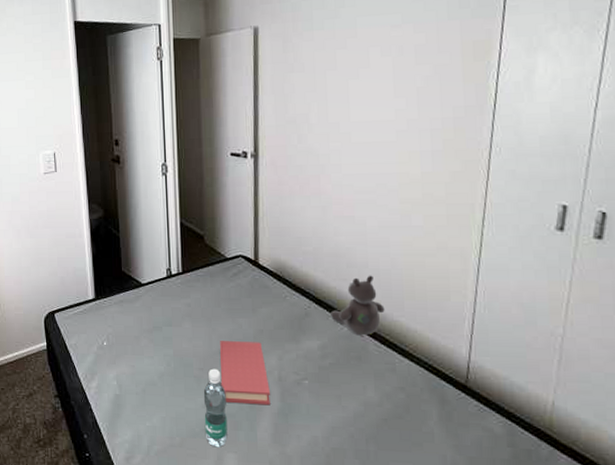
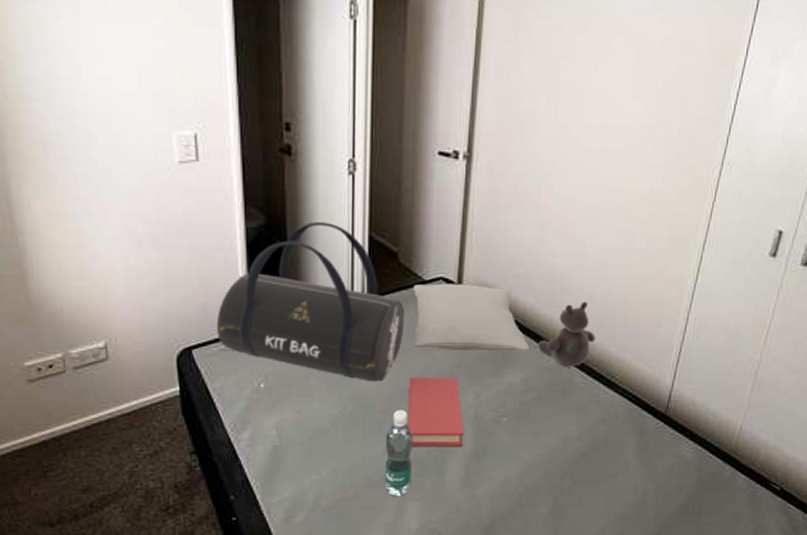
duffel bag: none [71,212,213,344] -> present [216,221,405,382]
pillow: none [218,260,323,322] -> present [412,283,529,353]

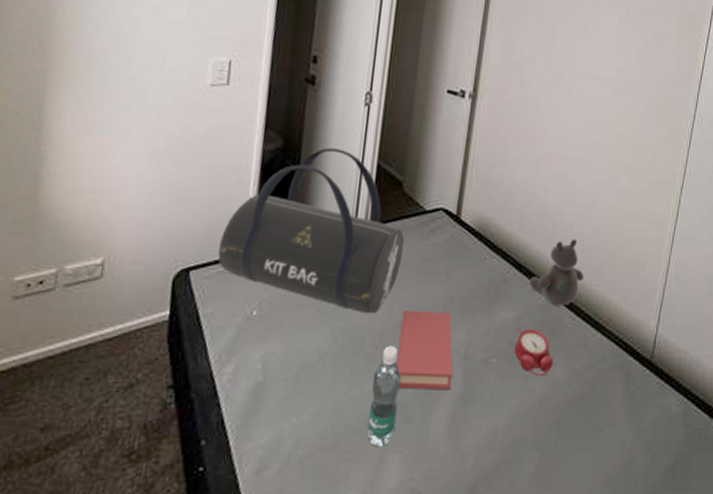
pillow: present [412,283,529,353] -> none [408,214,521,289]
alarm clock: none [524,389,565,431] -> present [514,328,553,375]

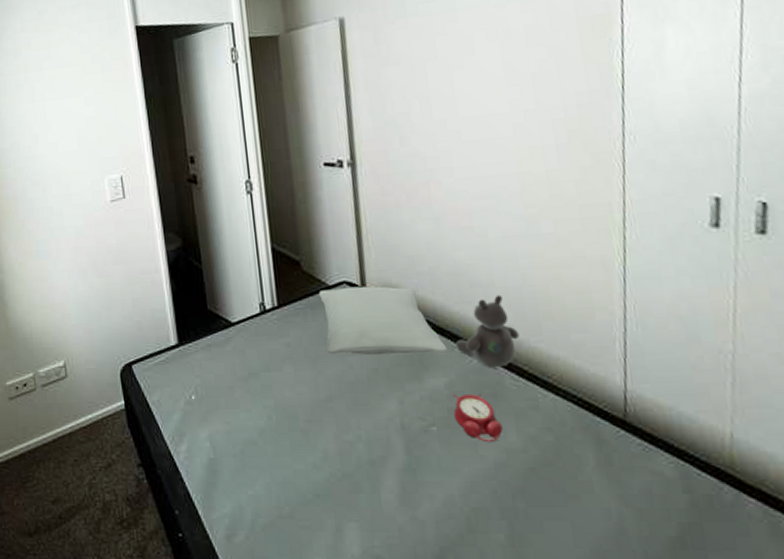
duffel bag: present [218,147,404,314] -> none [149,238,316,391]
bottle: present [366,345,401,447] -> none [313,419,346,516]
book: present [397,311,453,391] -> none [328,384,394,461]
pillow: none [408,214,521,289] -> present [319,286,447,355]

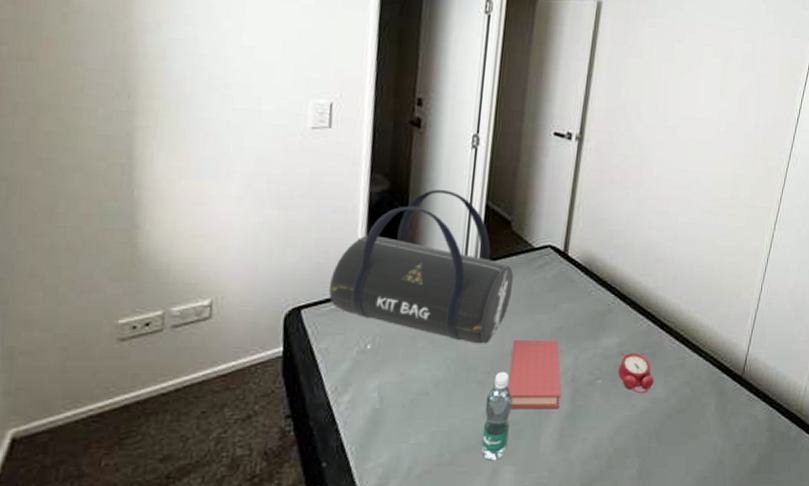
duffel bag: none [149,238,316,391] -> present [328,189,514,344]
bottle: none [313,419,346,516] -> present [481,372,512,461]
pillow: present [319,286,447,355] -> none [518,251,625,318]
book: none [328,384,394,461] -> present [508,340,561,410]
stuffed animal: present [456,294,520,368] -> none [633,271,683,332]

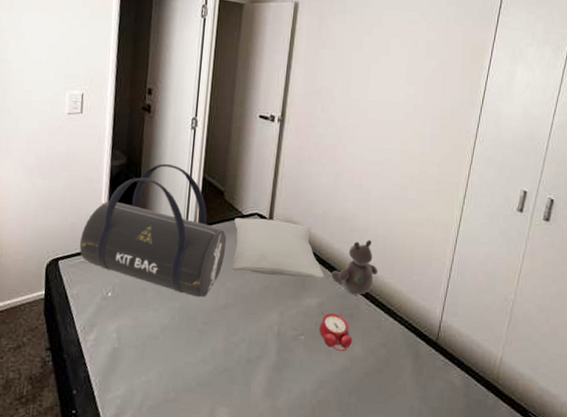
bottle: present [481,372,512,461] -> none [200,323,226,402]
book: present [508,340,561,410] -> none [223,295,268,360]
pillow: none [518,251,625,318] -> present [231,218,324,281]
stuffed animal: none [633,271,683,332] -> present [331,239,378,295]

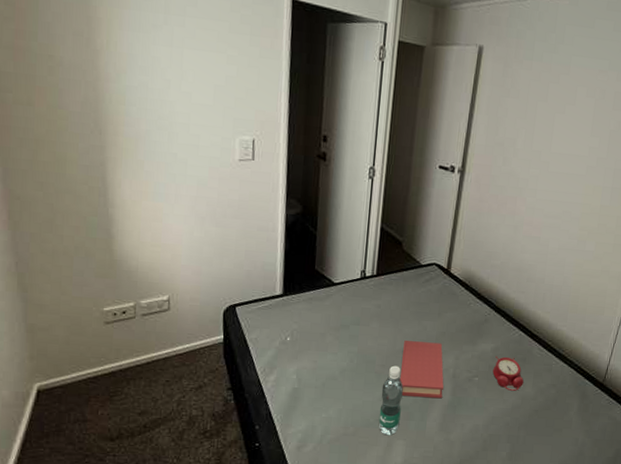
duffel bag: present [79,163,227,298] -> none [256,213,404,343]
bottle: none [200,323,226,402] -> present [378,365,403,436]
book: none [223,295,268,360] -> present [400,341,444,399]
pillow: present [231,218,324,281] -> none [408,267,500,327]
stuffed animal: present [331,239,378,295] -> none [506,289,552,341]

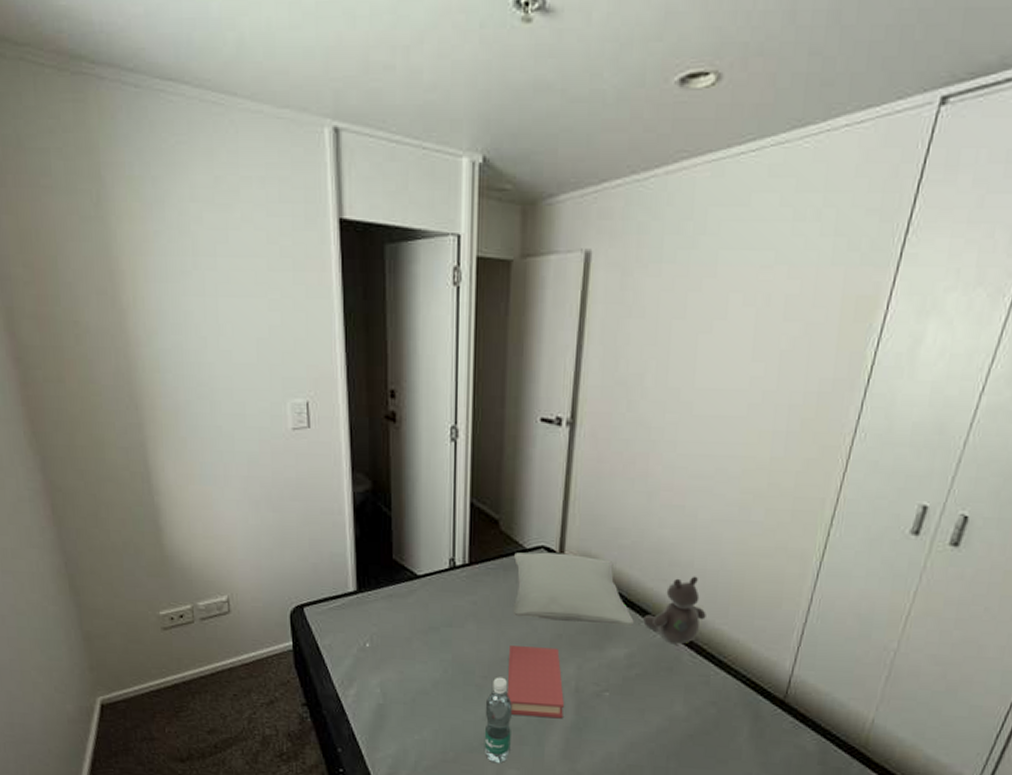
pillow: none [408,267,500,327] -> present [512,552,634,627]
alarm clock: present [492,356,524,391] -> none [628,664,671,710]
stuffed animal: none [506,289,552,341] -> present [643,576,706,645]

